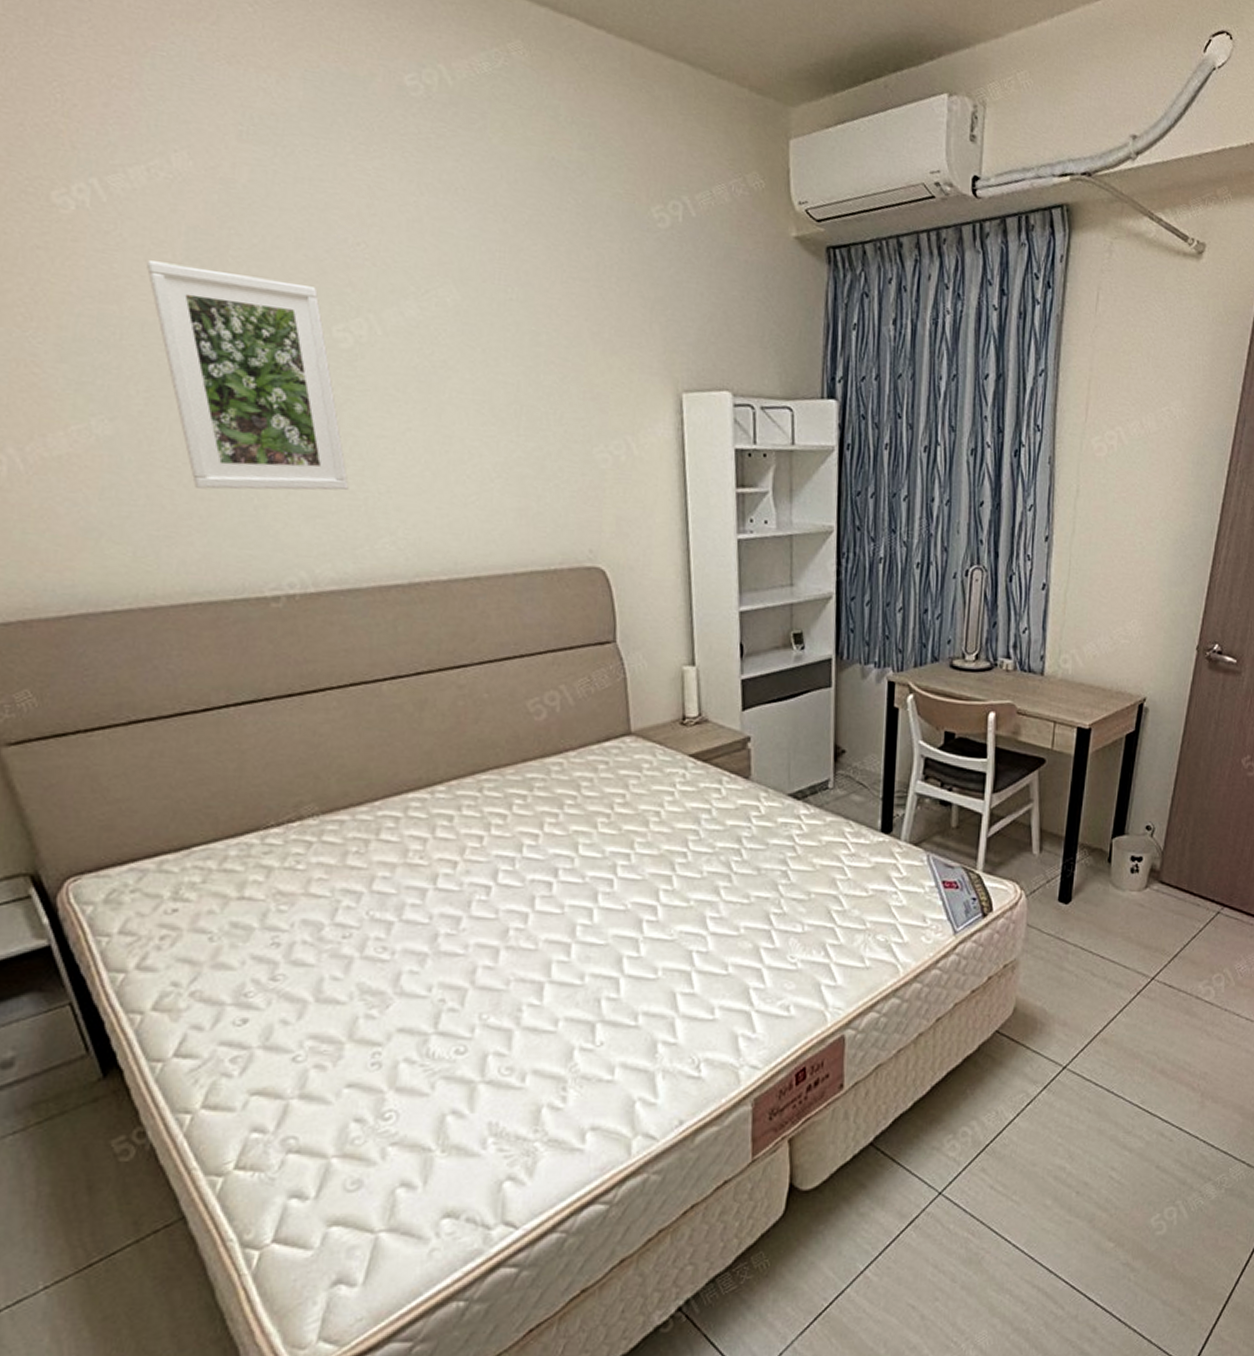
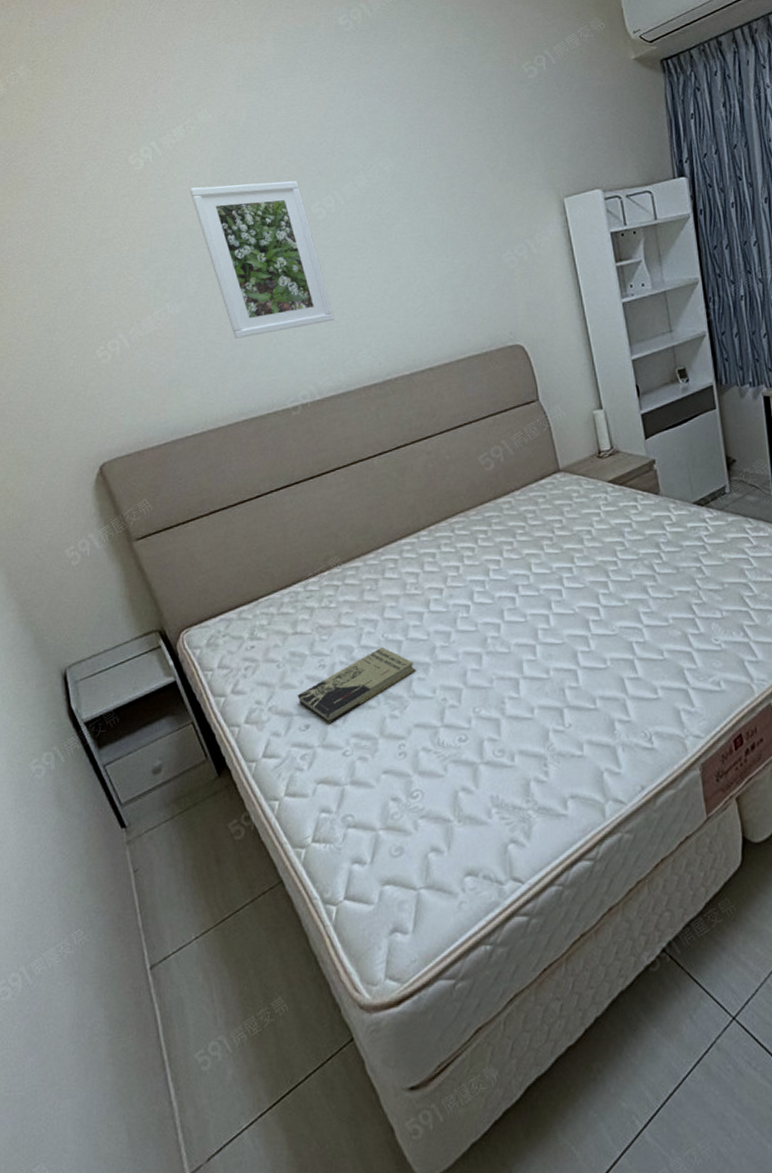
book: none [234,927,408,1018] -> present [297,646,416,723]

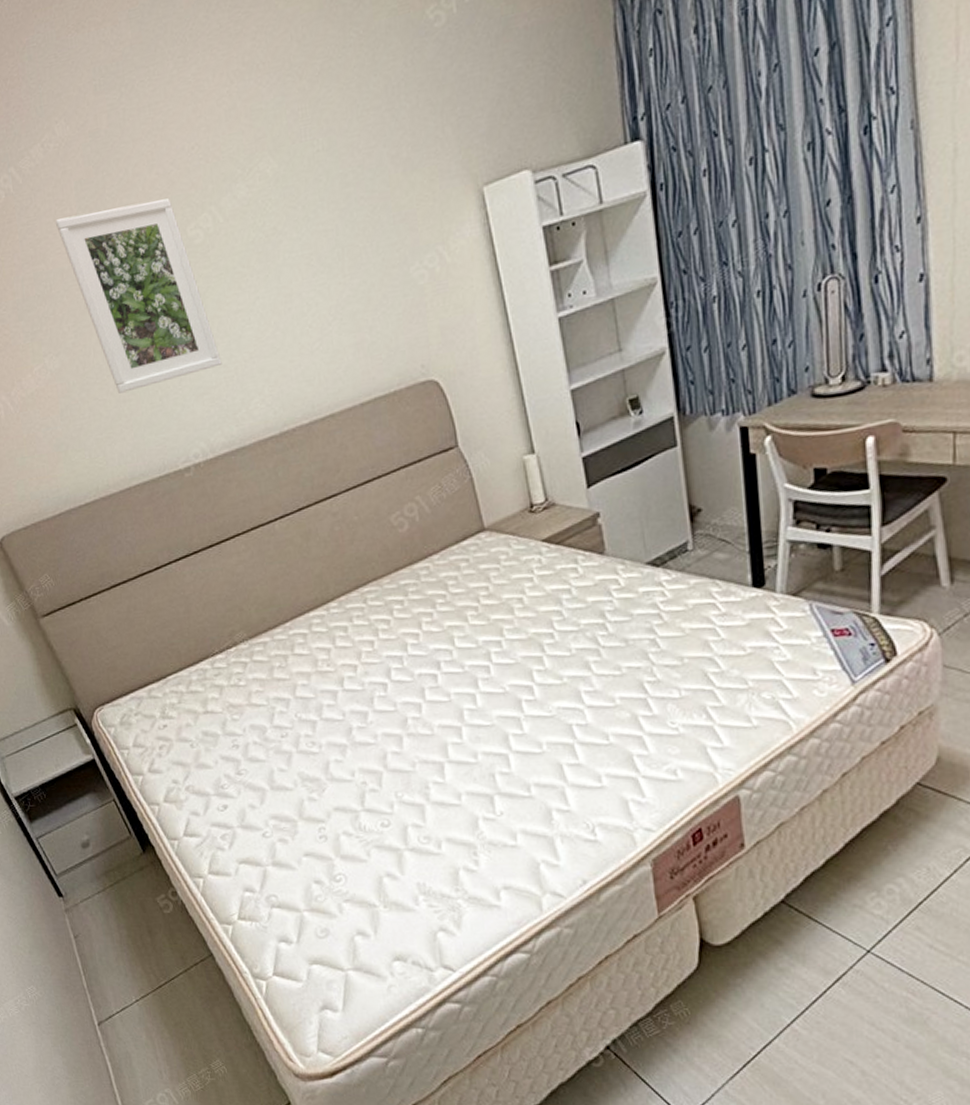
book: present [297,646,416,723] -> none [213,727,333,804]

